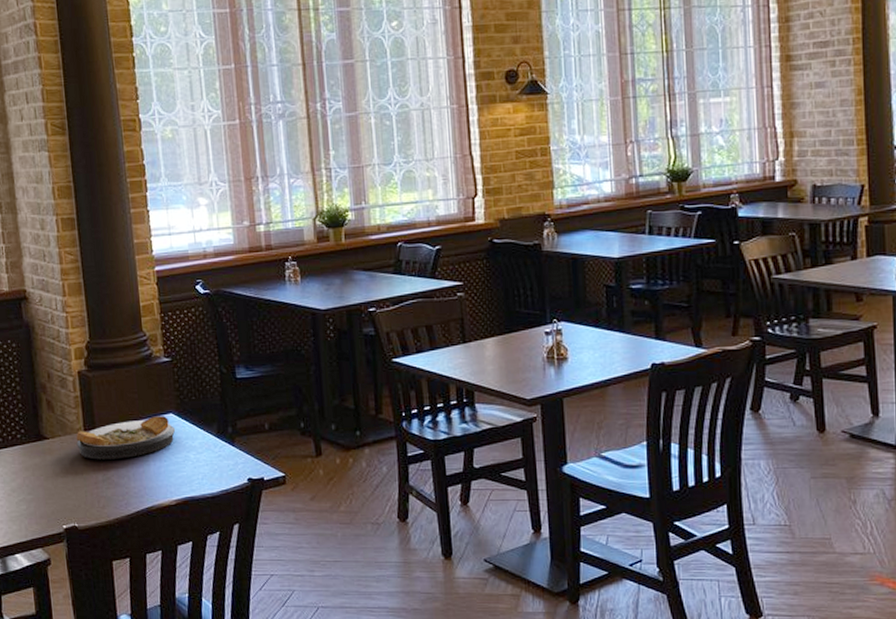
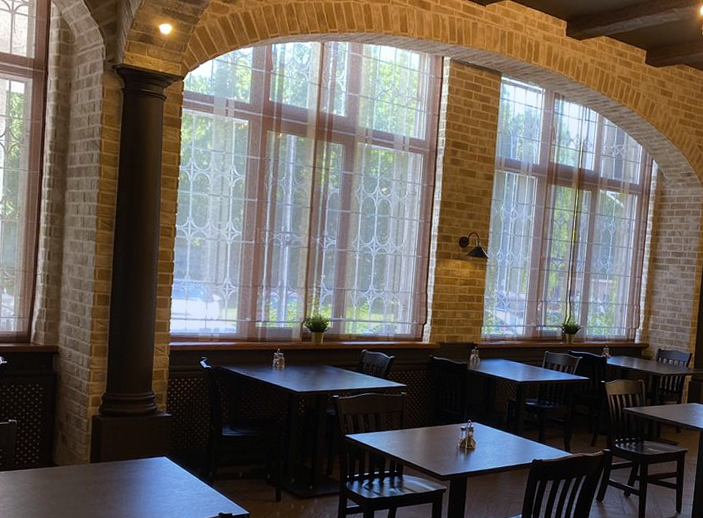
plate: present [76,416,176,460] -> none [82,457,167,488]

